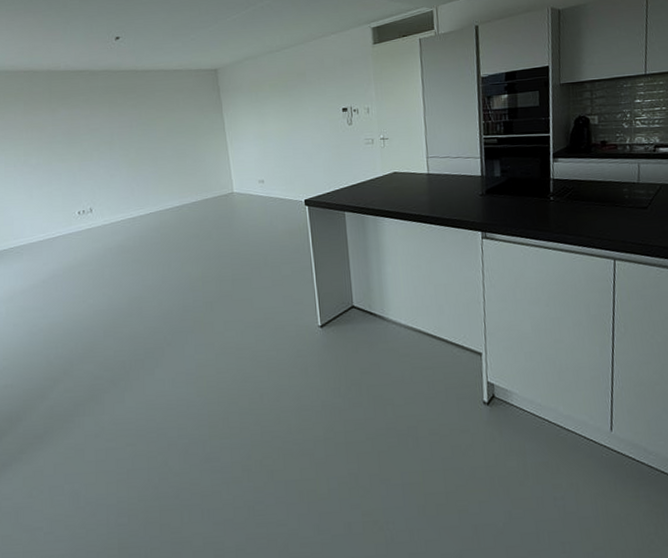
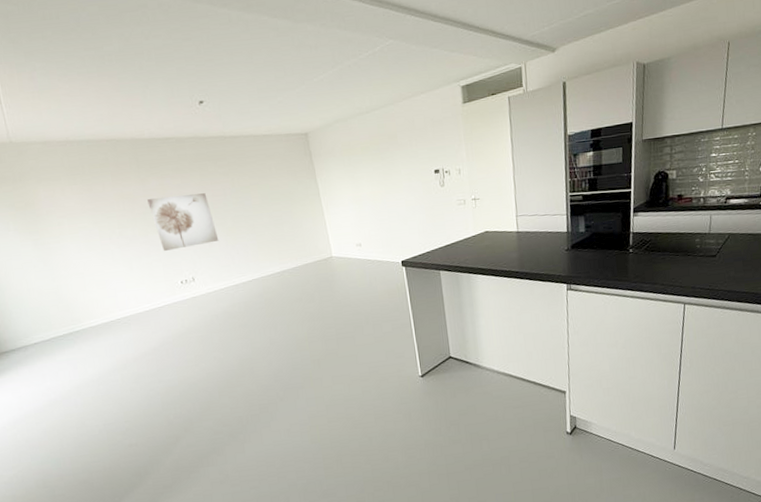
wall art: none [55,124,121,181] -> present [147,193,219,252]

